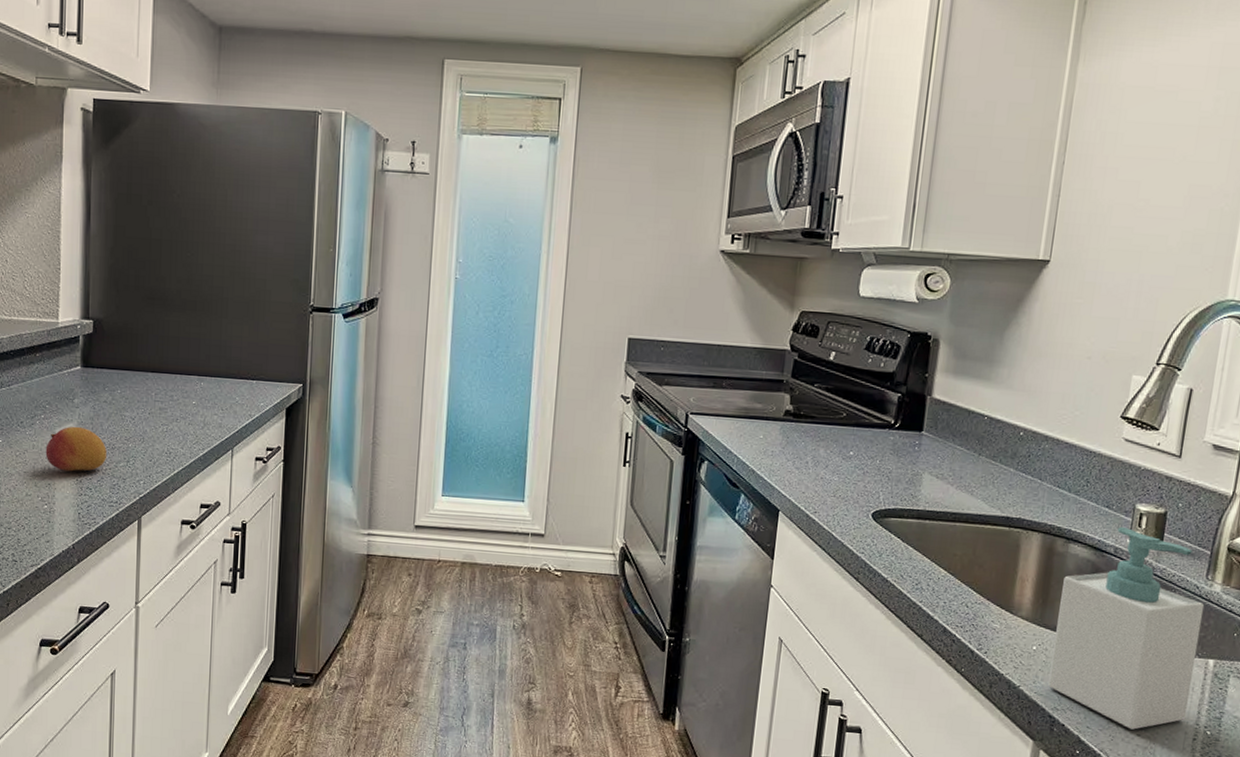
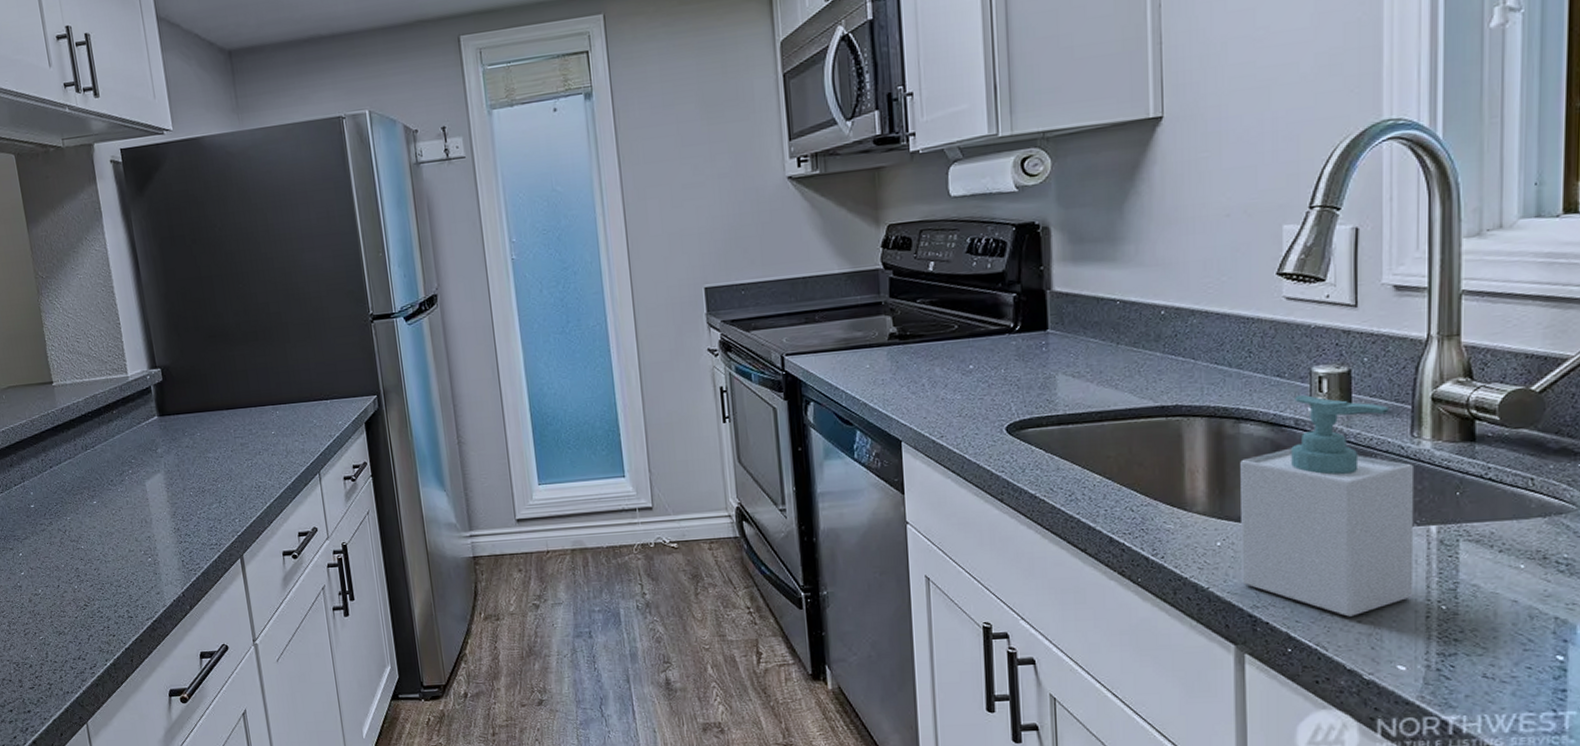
fruit: present [45,426,107,472] -> none [139,475,199,522]

